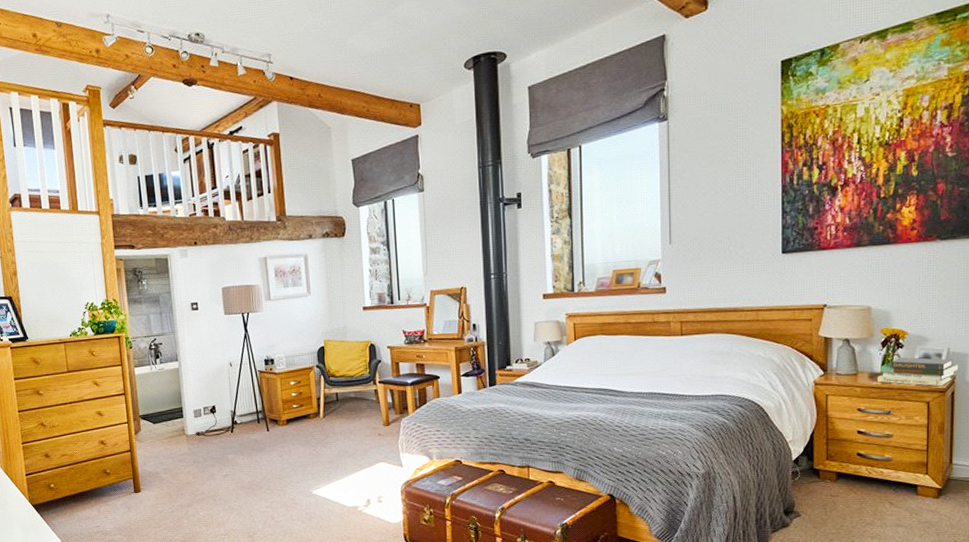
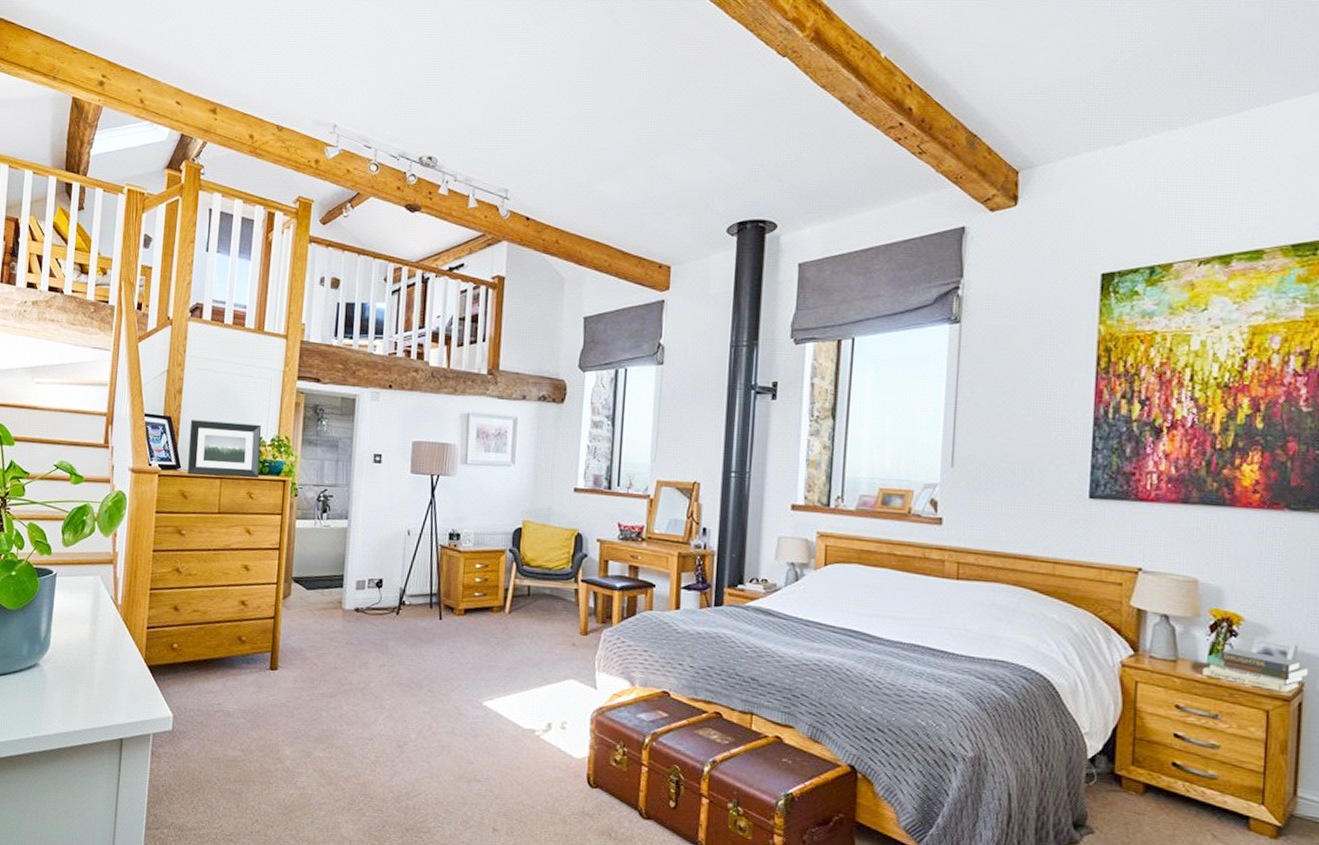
picture frame: none [29,292,97,344] -> present [187,420,262,479]

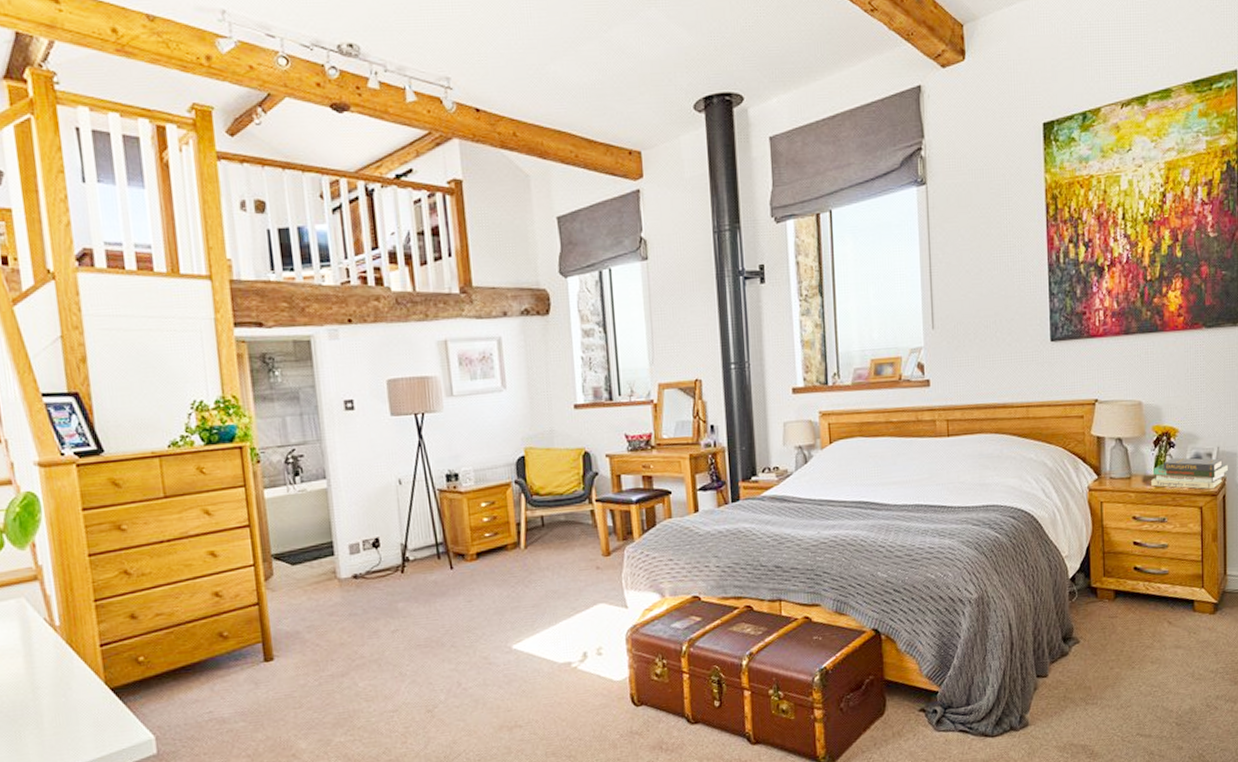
picture frame: present [187,420,262,479] -> none [105,386,209,459]

